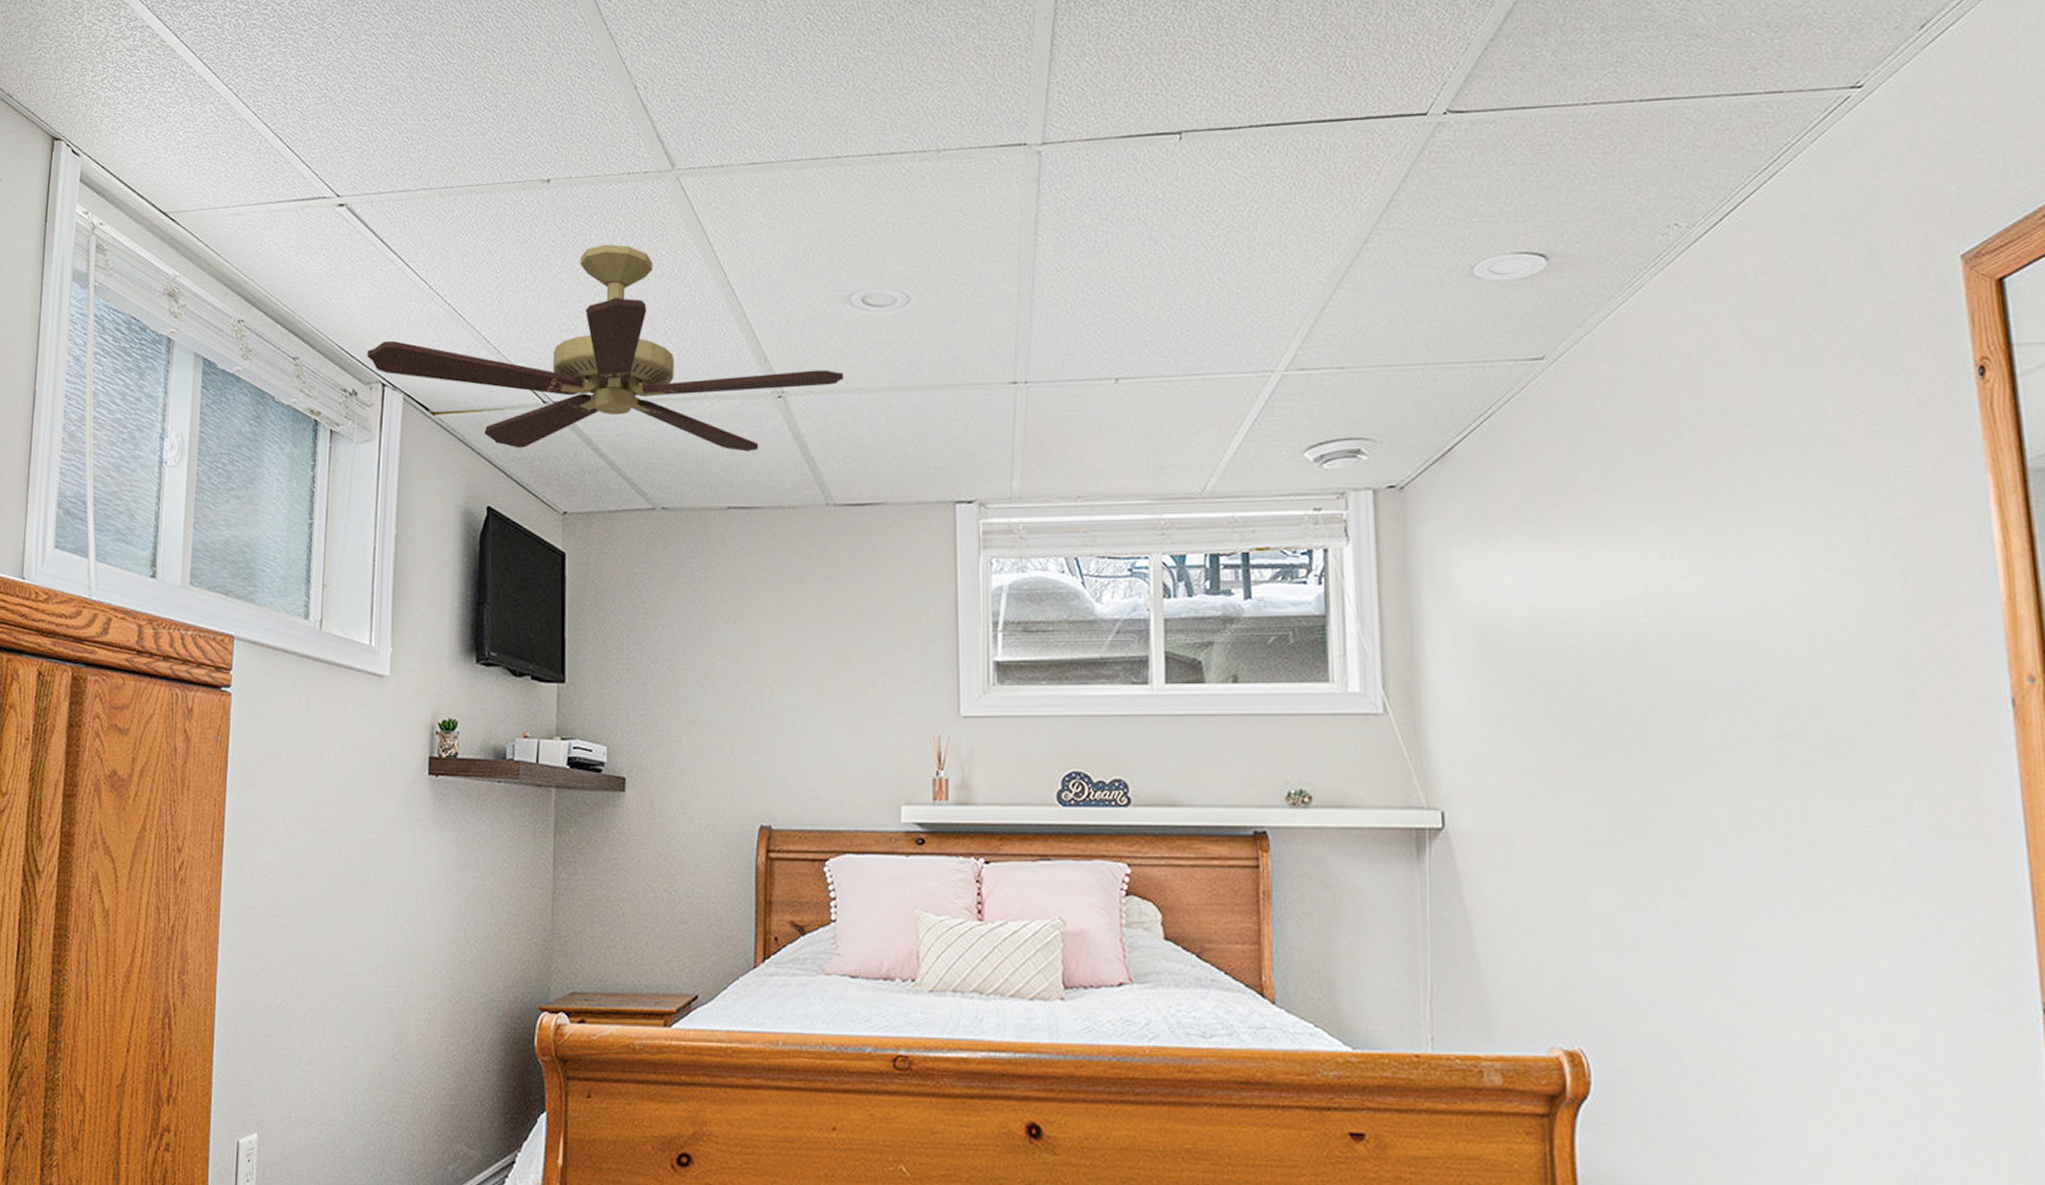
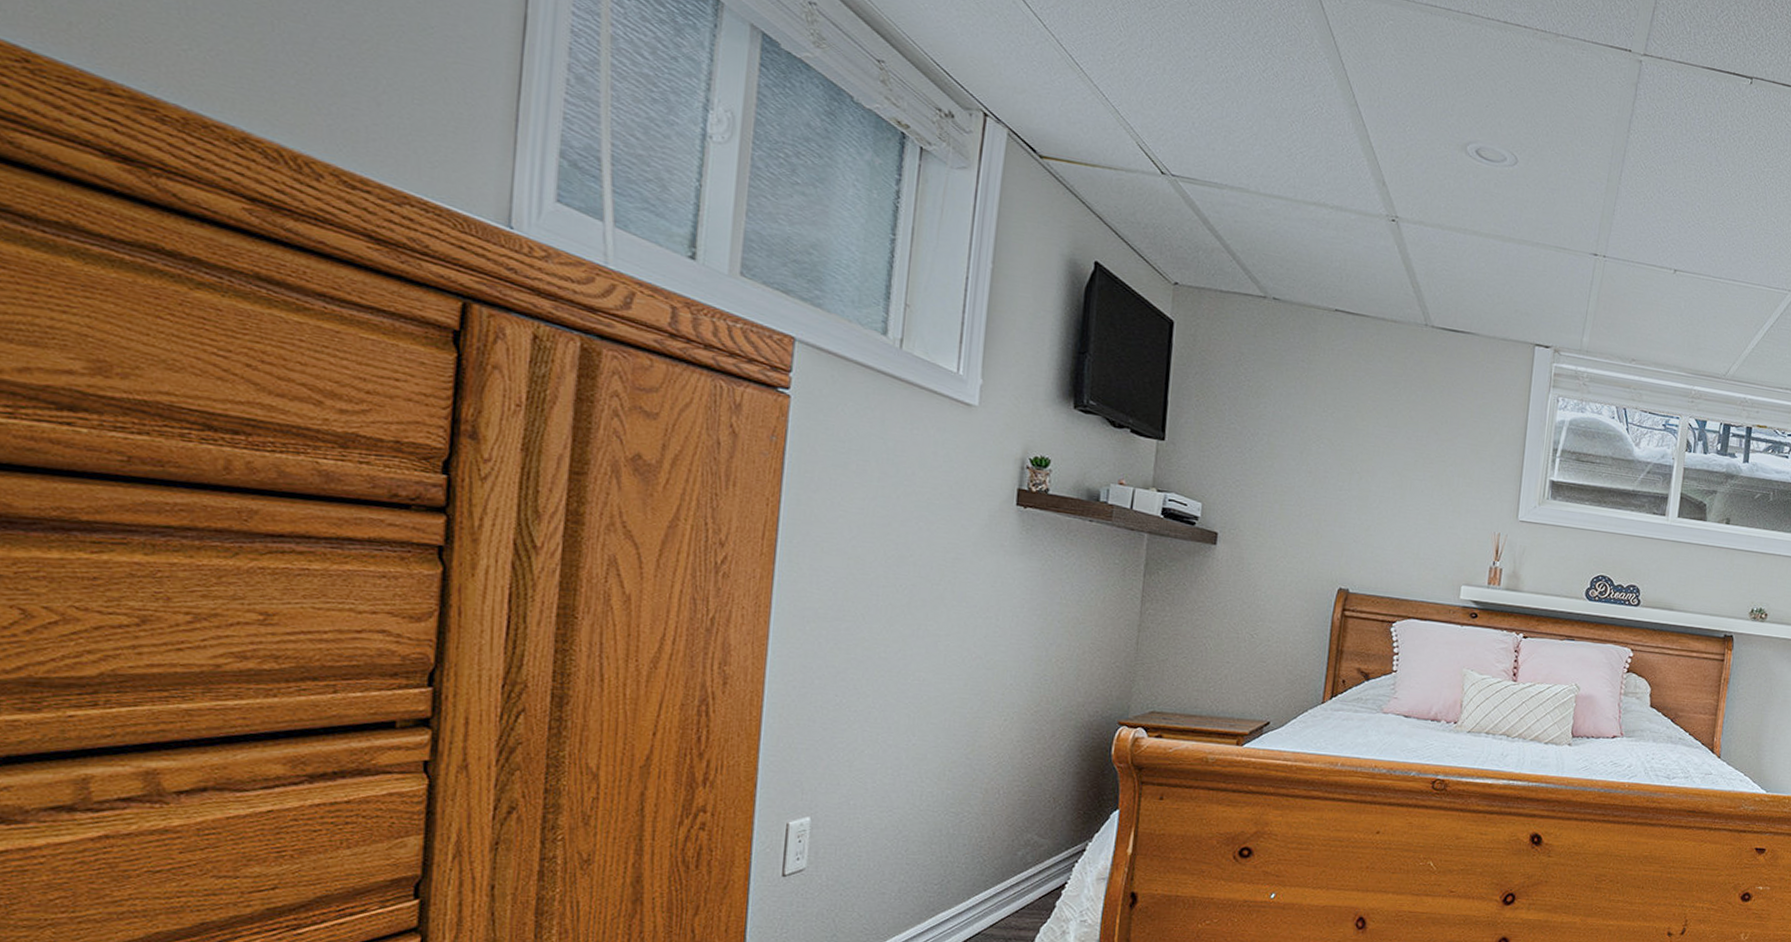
ceiling fan: present [367,244,844,452] -> none [967,32,1453,264]

